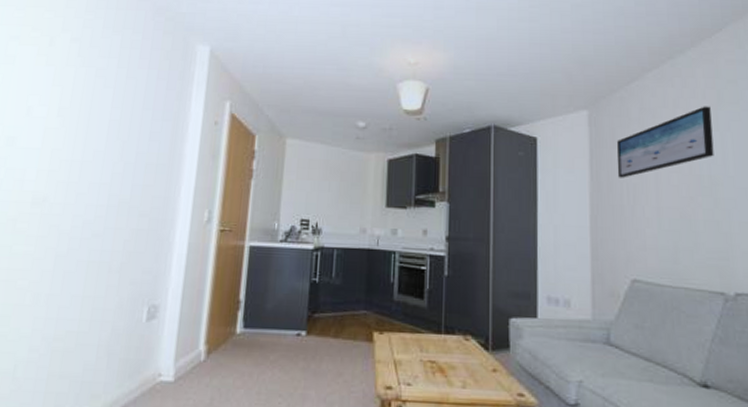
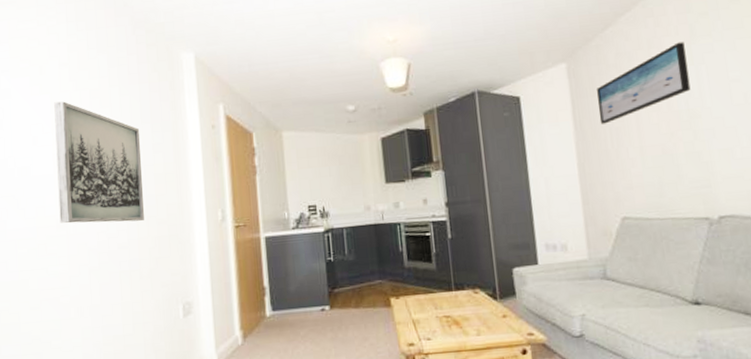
wall art: none [36,75,139,210] -> present [54,101,144,224]

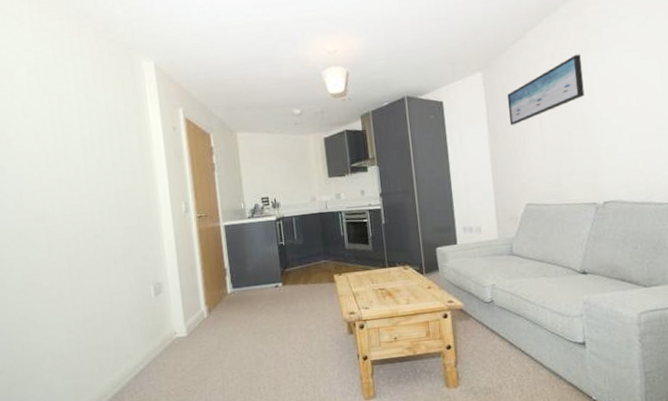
wall art: present [54,101,144,224] -> none [25,106,115,217]

